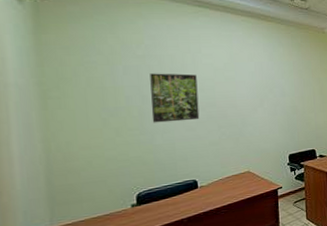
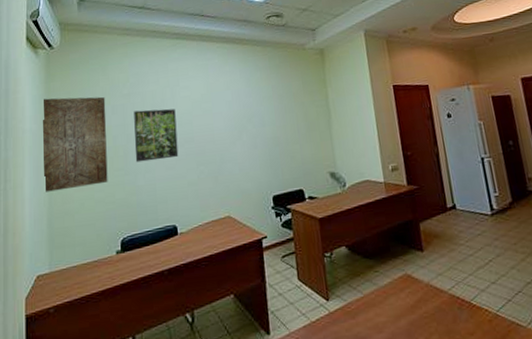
wall art: none [33,51,121,150] -> present [43,96,108,192]

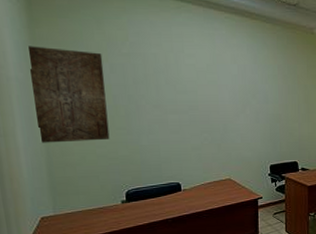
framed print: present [134,108,179,163] -> none [135,72,183,124]

